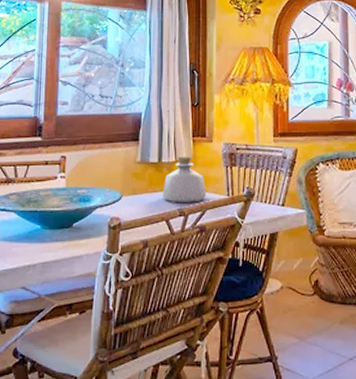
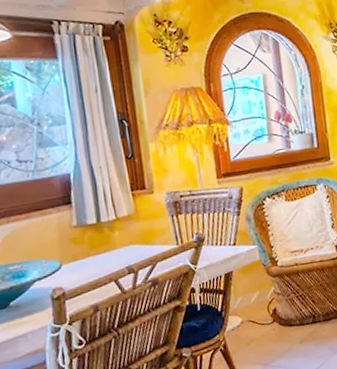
bottle: present [163,157,207,202] -> none [106,212,155,262]

